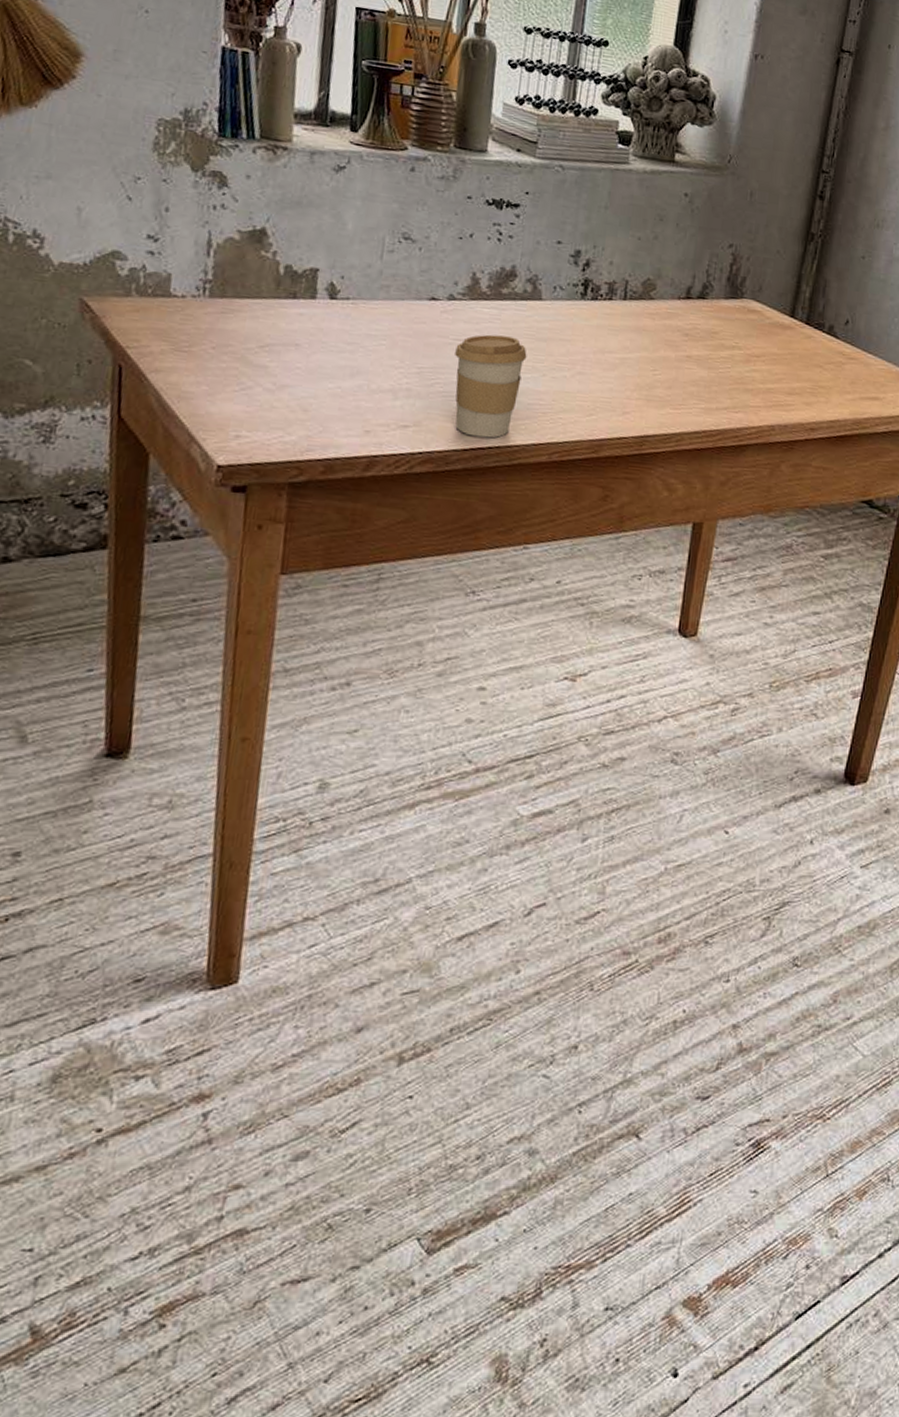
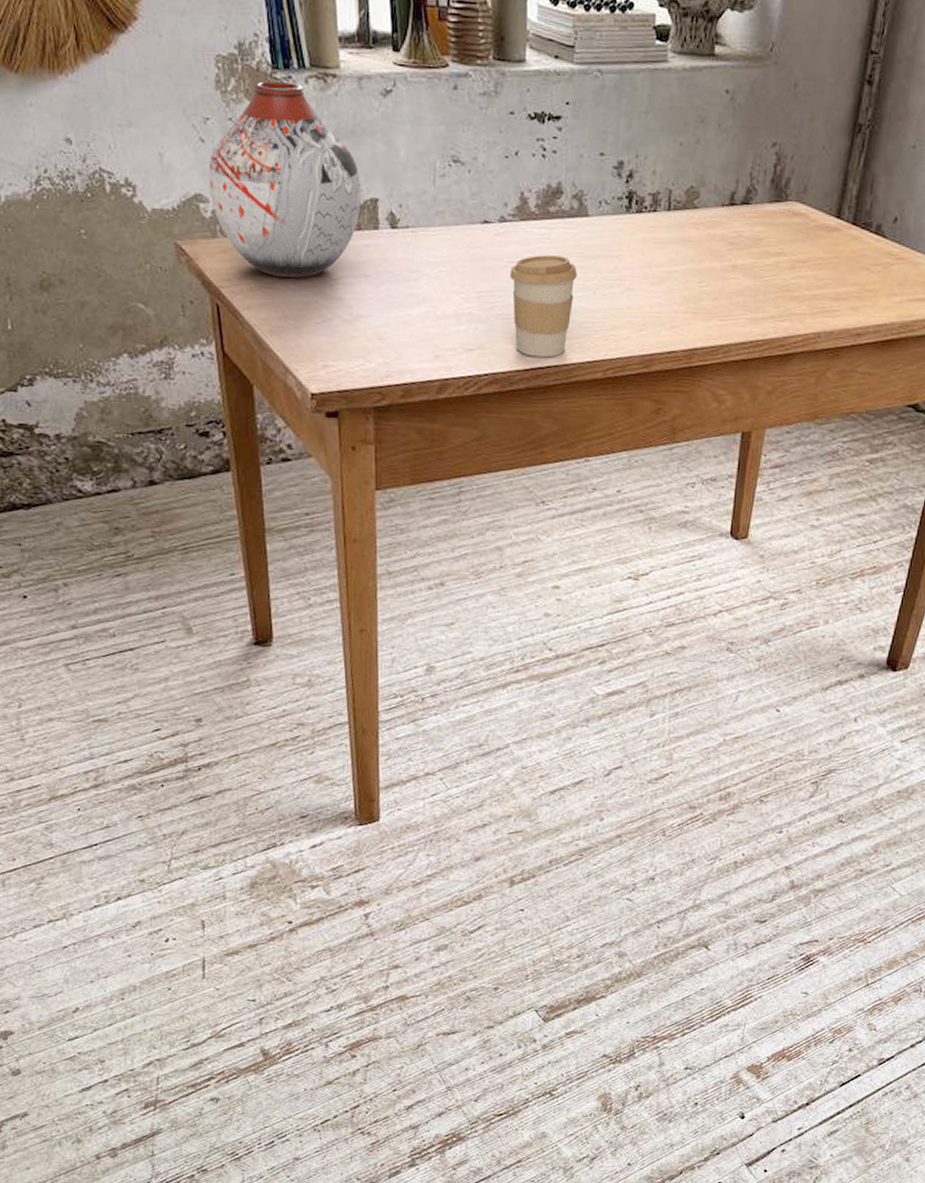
vase: none [129,147,302,343] -> present [208,81,362,278]

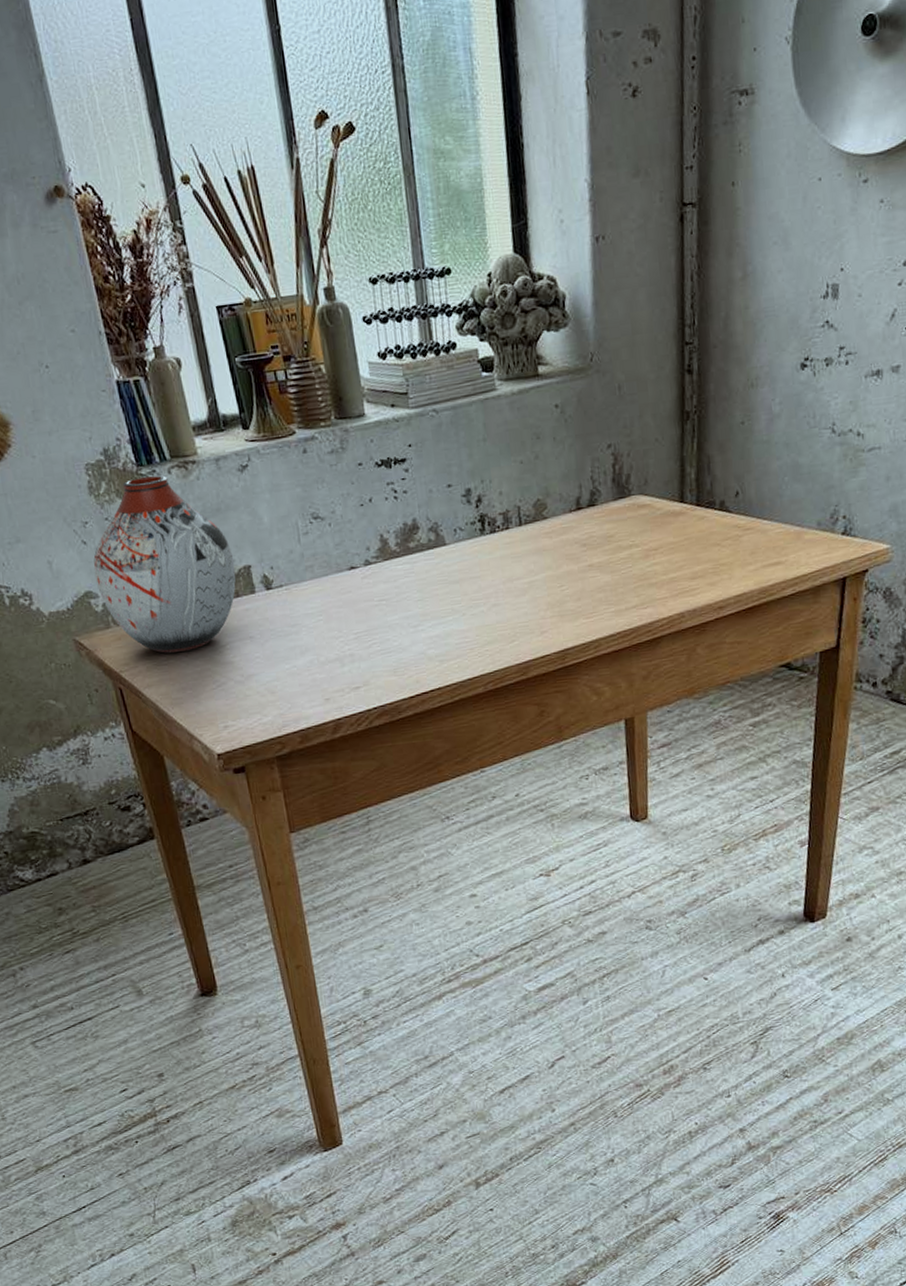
coffee cup: present [510,255,578,358] -> none [382,586,446,684]

